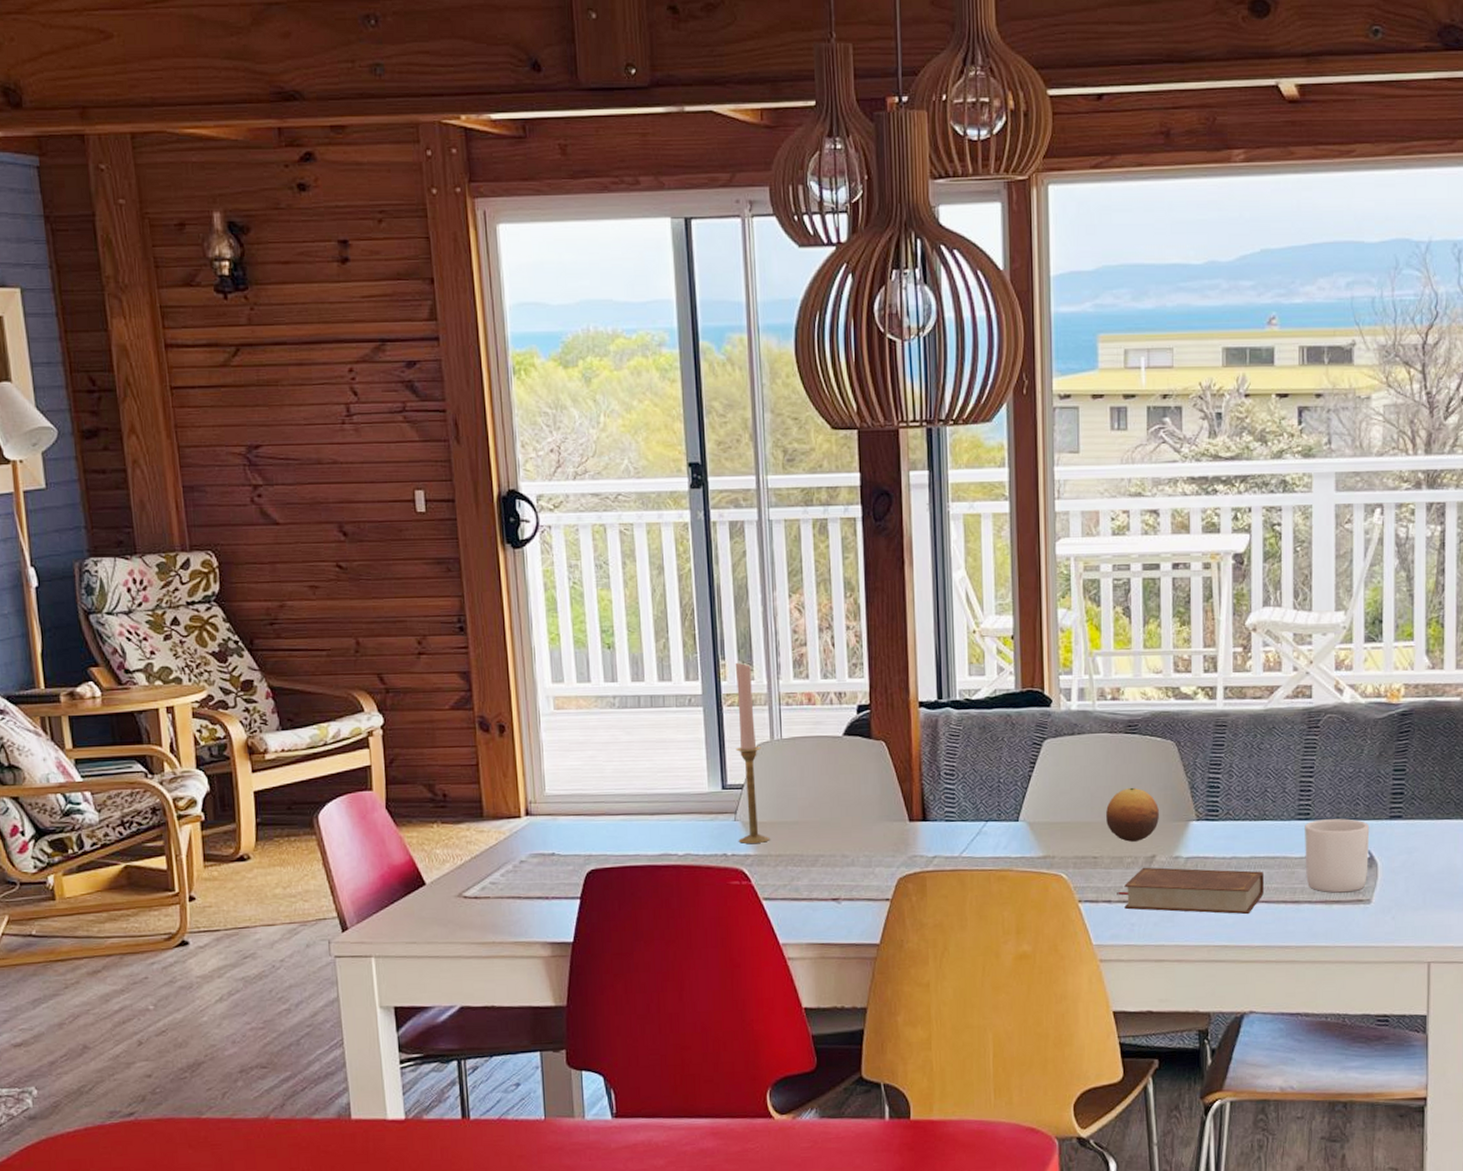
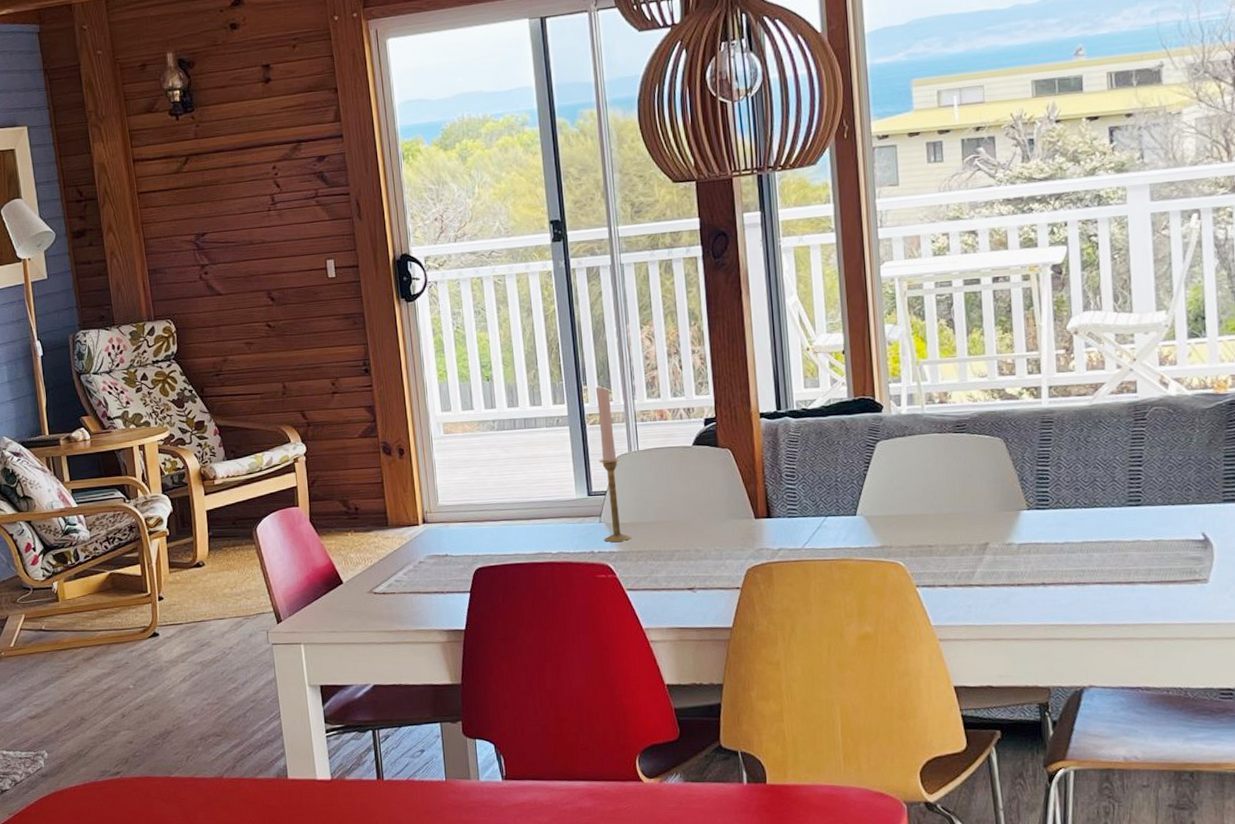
fruit: present [1106,787,1159,842] -> none [939,481,991,531]
book: present [1117,867,1264,914] -> none [952,553,1098,595]
mug: present [1305,818,1370,893] -> none [1136,503,1204,574]

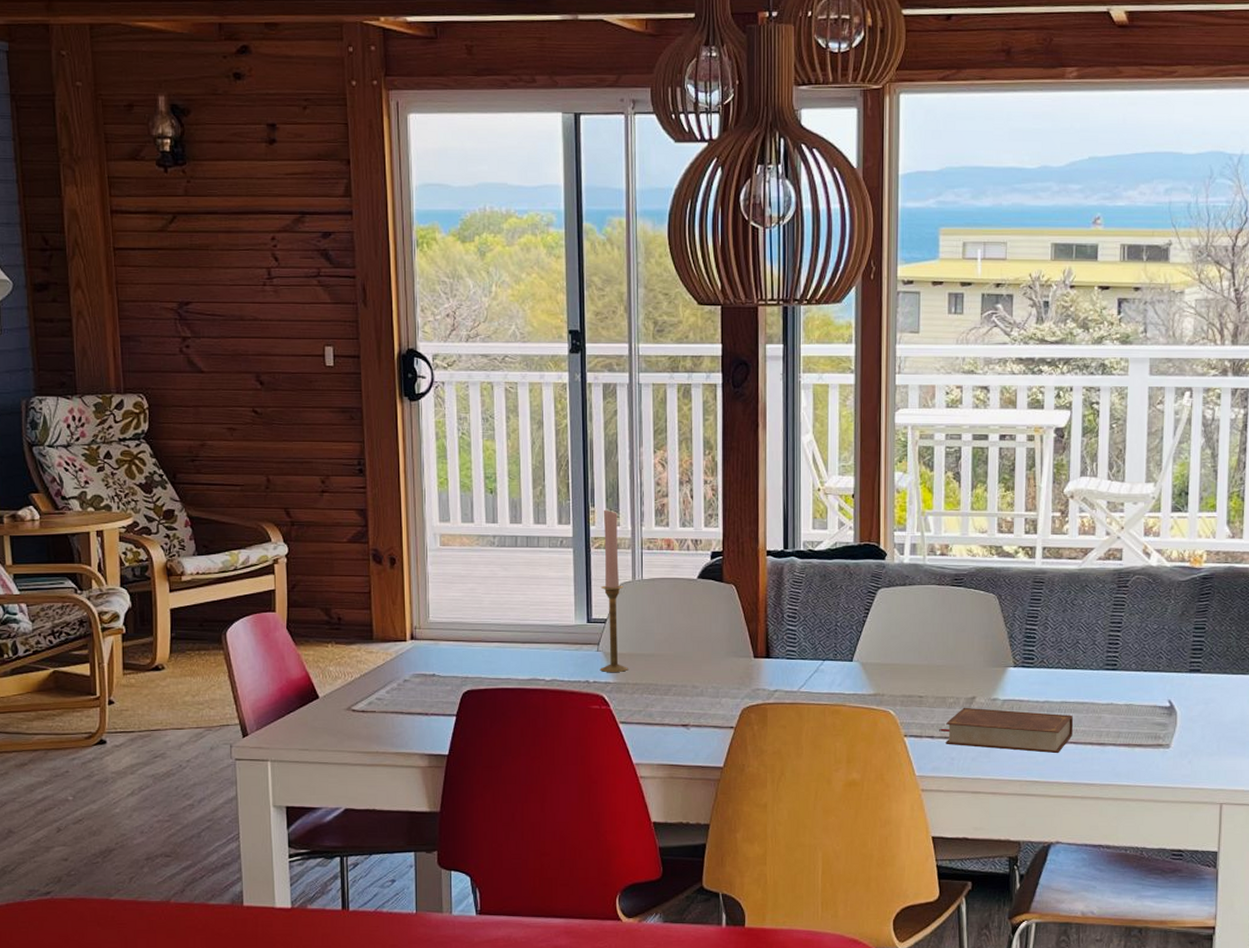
book: none [952,553,1098,595] -> present [939,707,1073,753]

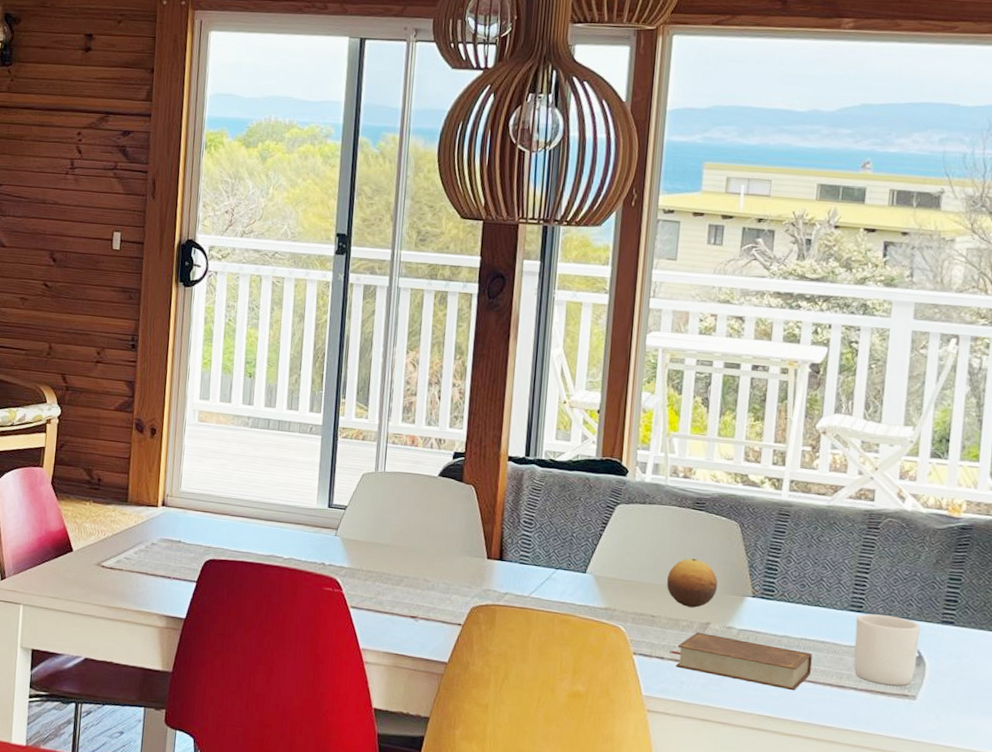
candlestick: present [600,508,628,672] -> none [336,401,367,558]
fruit: none [932,635,980,684] -> present [667,558,718,608]
mug: none [1111,670,1171,737] -> present [853,613,921,686]

